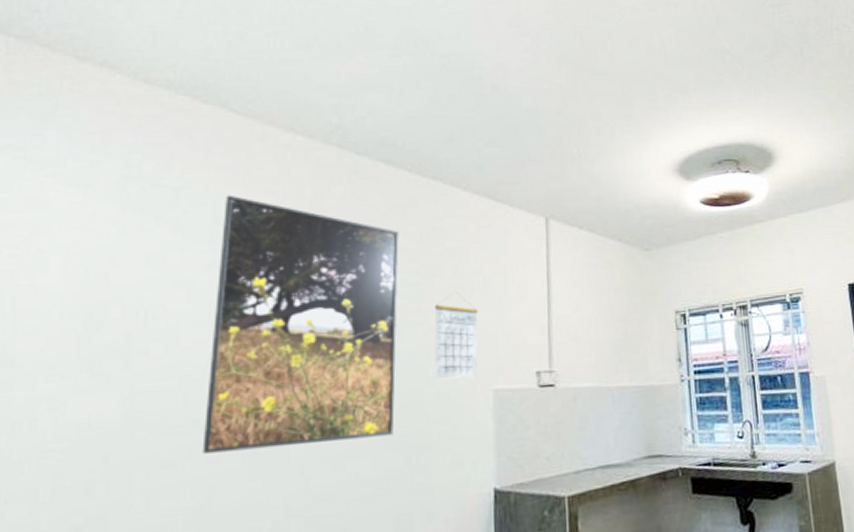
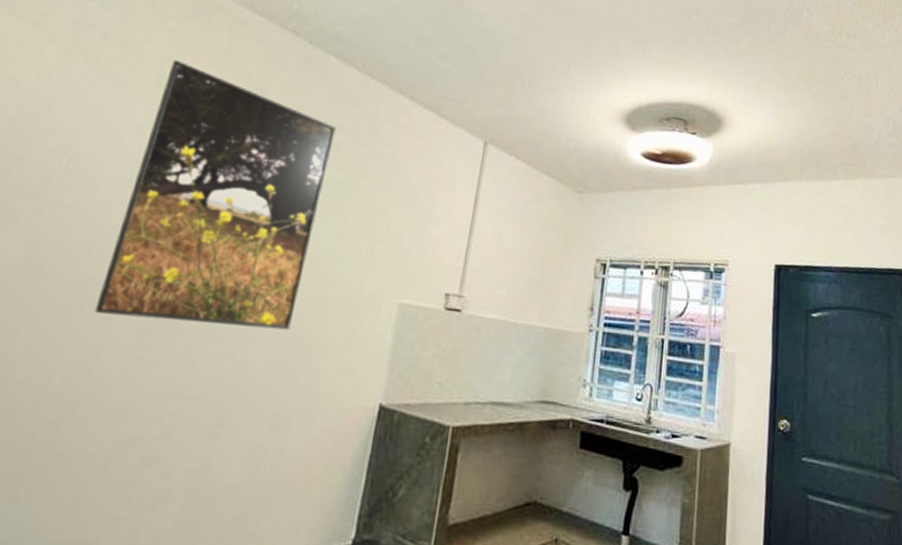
calendar: present [434,298,478,379] -> none [342,202,399,288]

